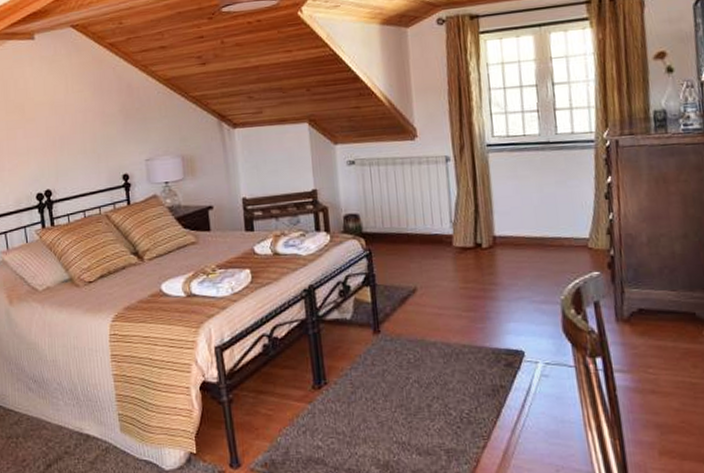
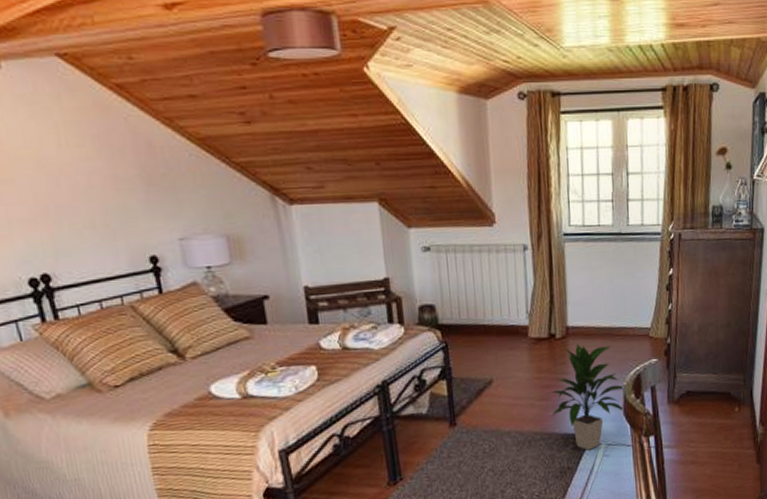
indoor plant: none [477,253,565,368] -> present [549,343,625,450]

